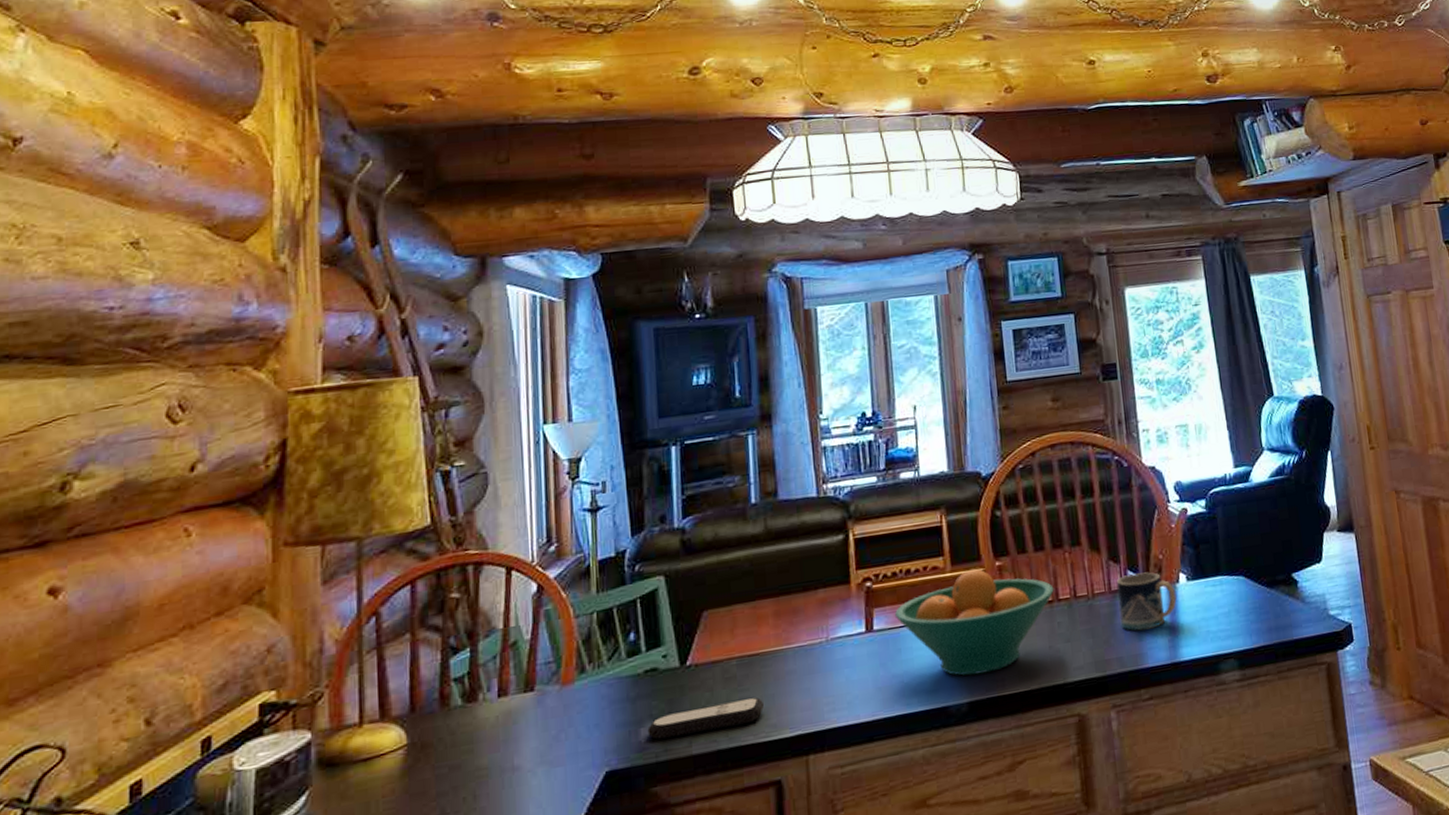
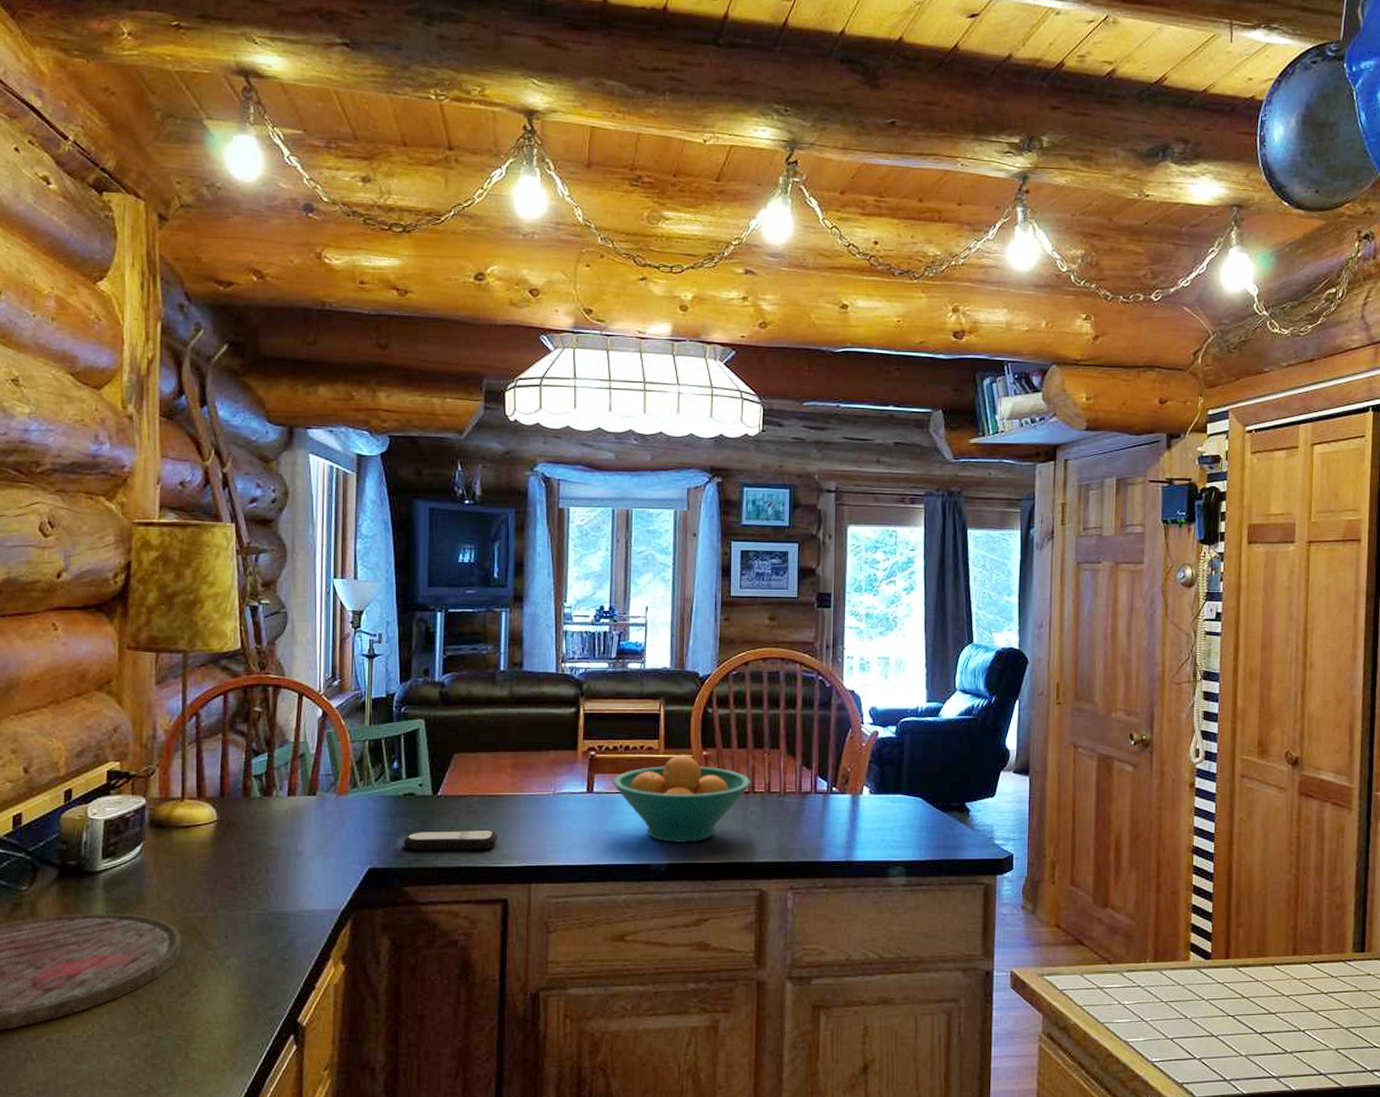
mug: present [1116,572,1177,631] -> none [806,781,858,829]

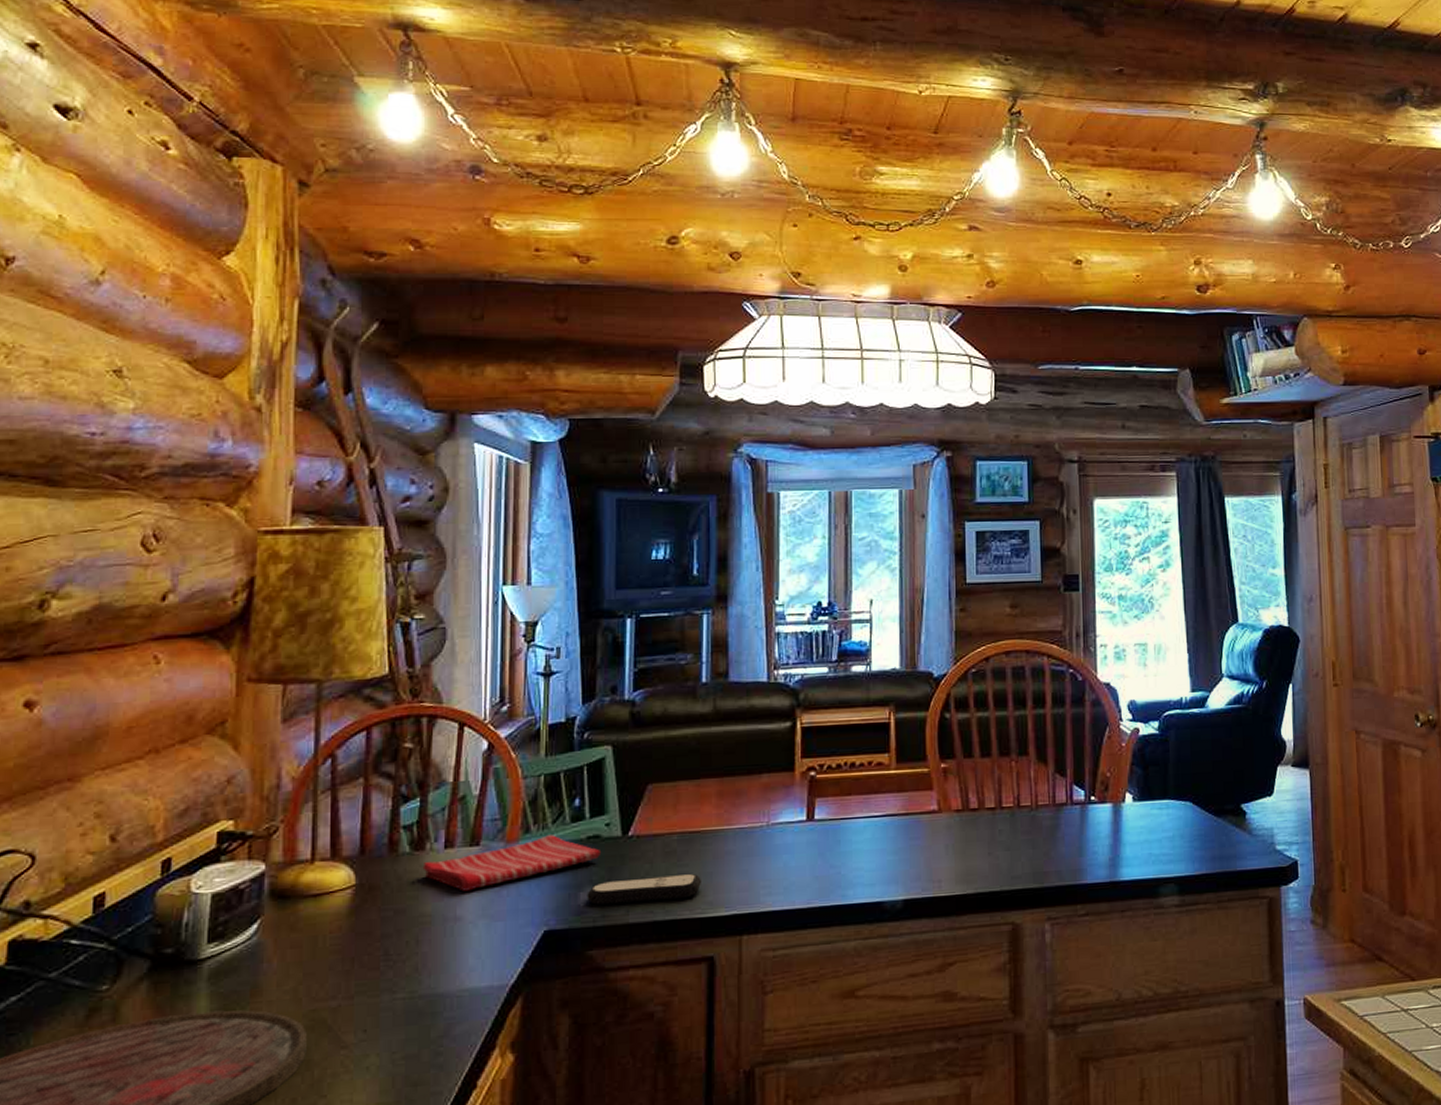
dish towel: none [270,790,414,832] -> present [422,835,600,892]
fruit bowl: present [612,754,751,842] -> none [836,768,998,874]

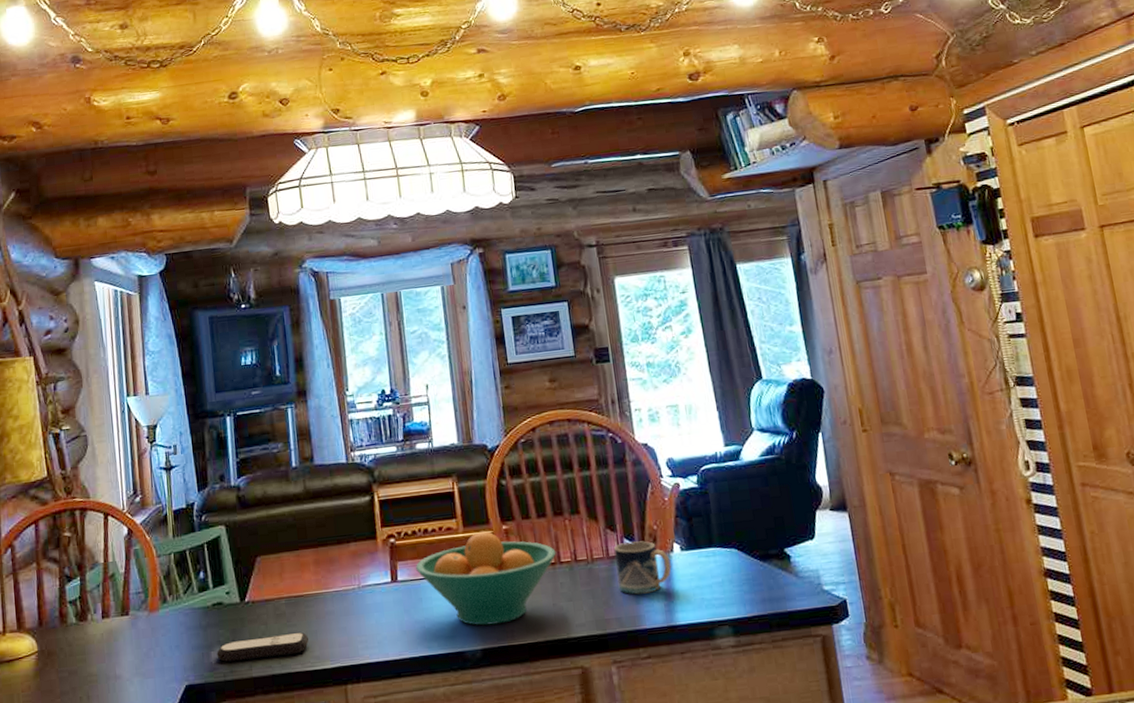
dish towel: present [422,835,600,892] -> none [86,603,224,654]
fruit bowl: none [836,768,998,874] -> present [415,531,556,626]
mug: none [1061,788,1121,846] -> present [613,541,672,595]

